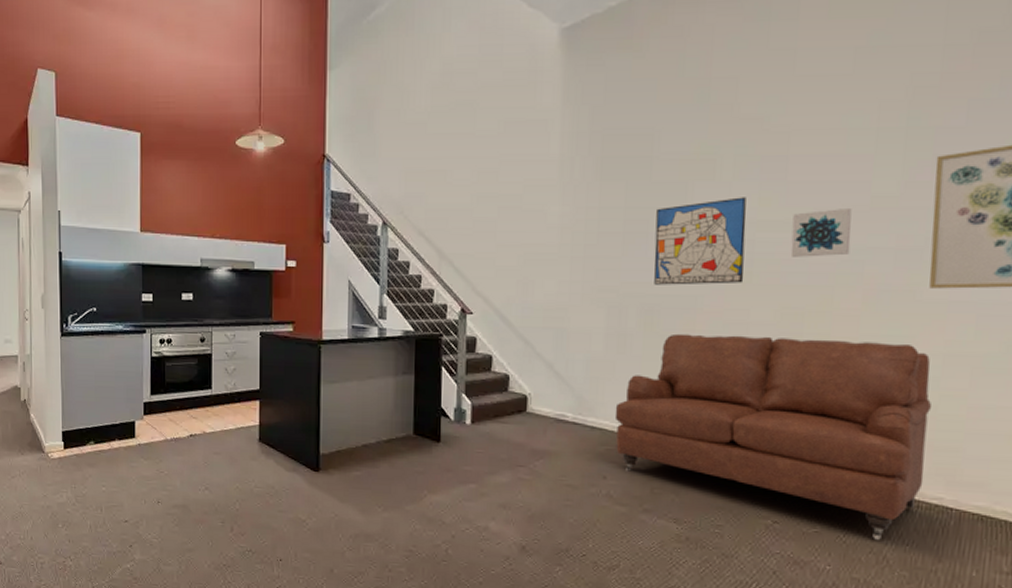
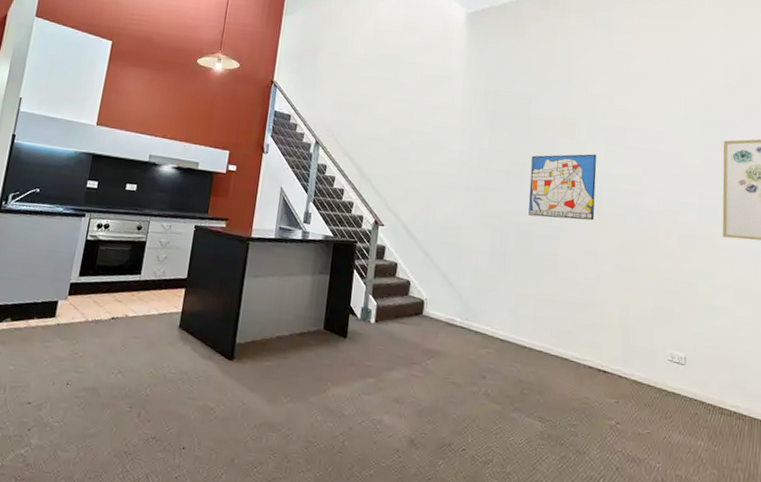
sofa: present [614,333,933,541] -> none [494,256,729,442]
wall art: present [790,207,852,257] -> none [627,170,669,206]

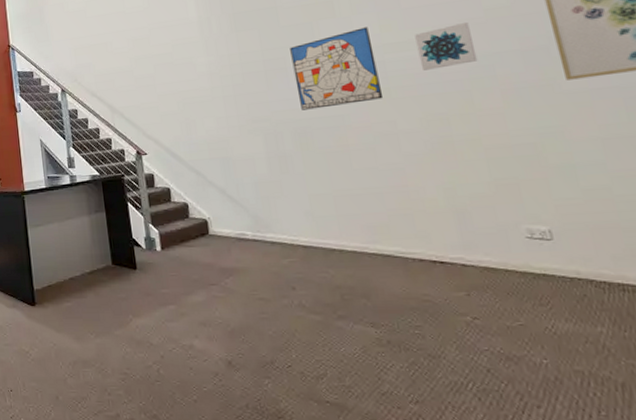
wall art: none [627,170,669,206] -> present [414,21,478,71]

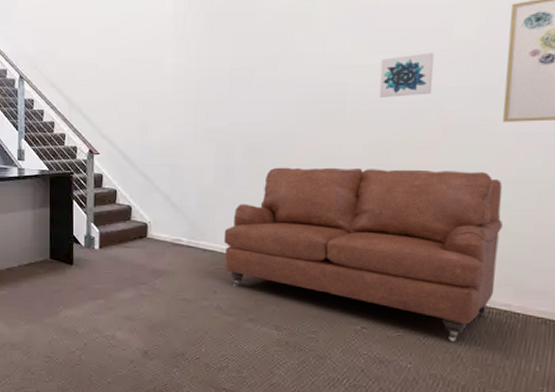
wall art: present [290,27,384,110] -> none [257,45,340,125]
sofa: none [290,133,622,330] -> present [223,167,504,343]

